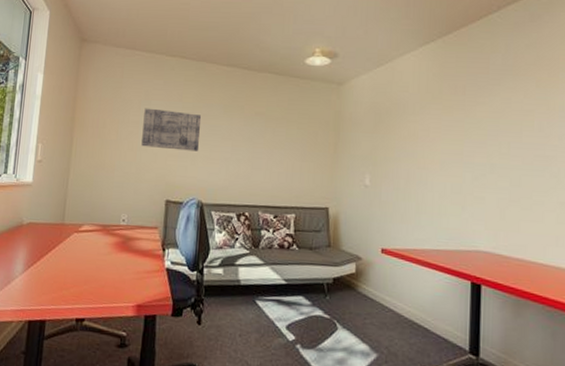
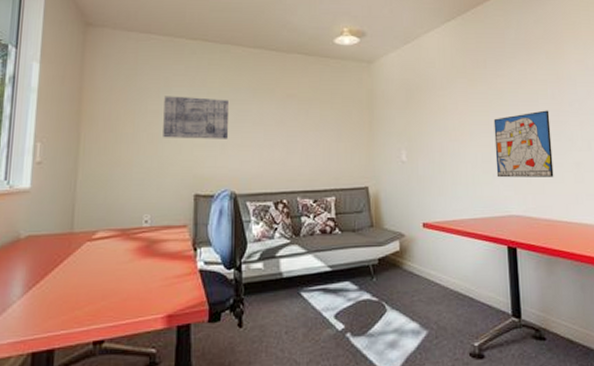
wall art: none [466,143,534,215] -> present [493,110,554,178]

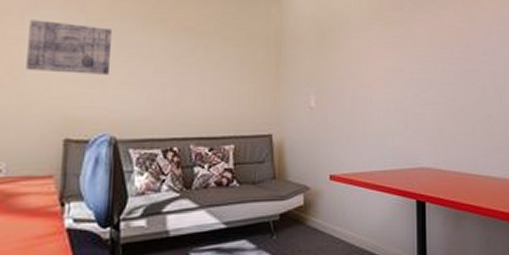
wall art: present [493,110,554,178] -> none [408,58,465,128]

